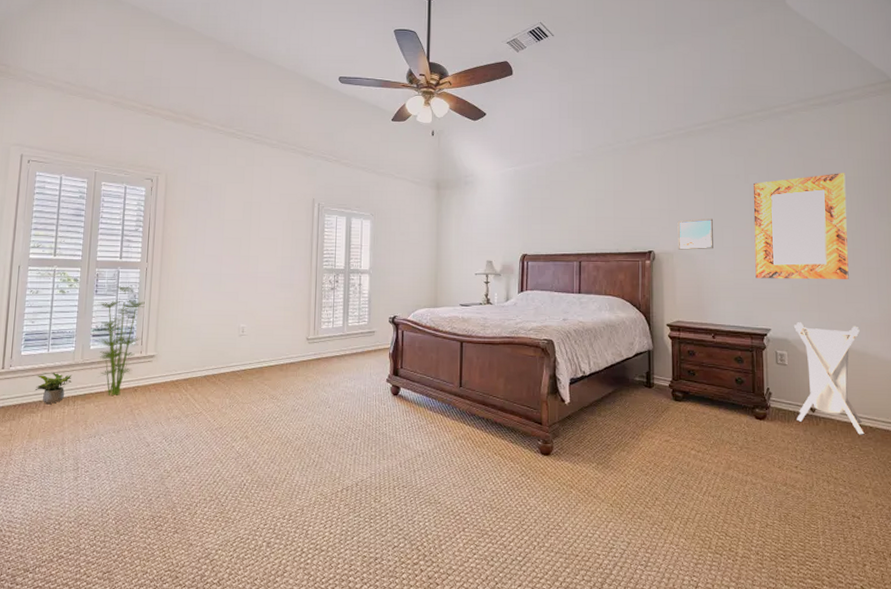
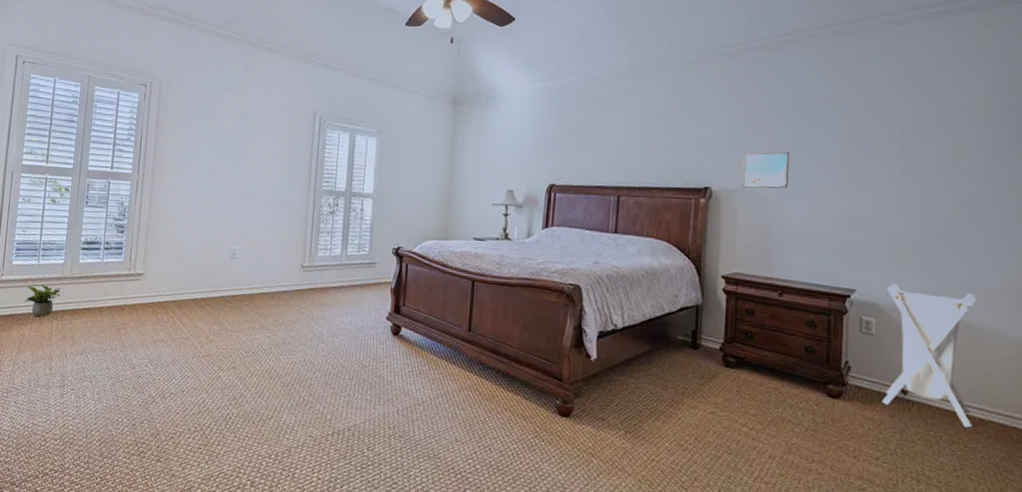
indoor plant: present [97,286,145,397] -> none [86,198,135,314]
home mirror: present [753,173,849,280] -> none [840,100,972,235]

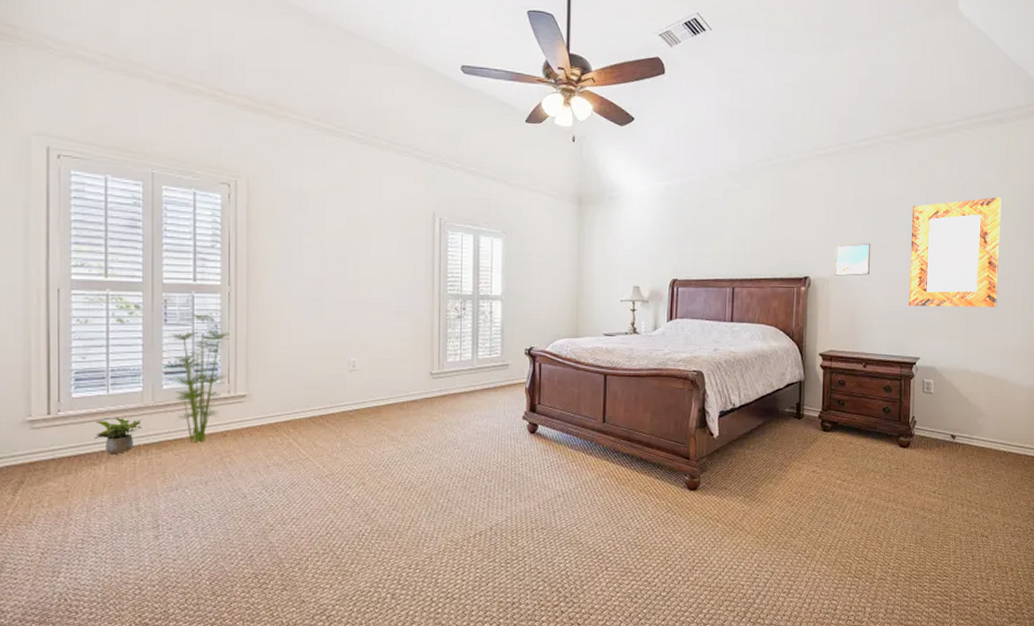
indoor plant: none [86,198,135,314] -> present [169,314,230,443]
home mirror: none [840,100,972,235] -> present [909,197,1002,308]
laundry hamper: present [882,284,976,428] -> none [938,350,1002,459]

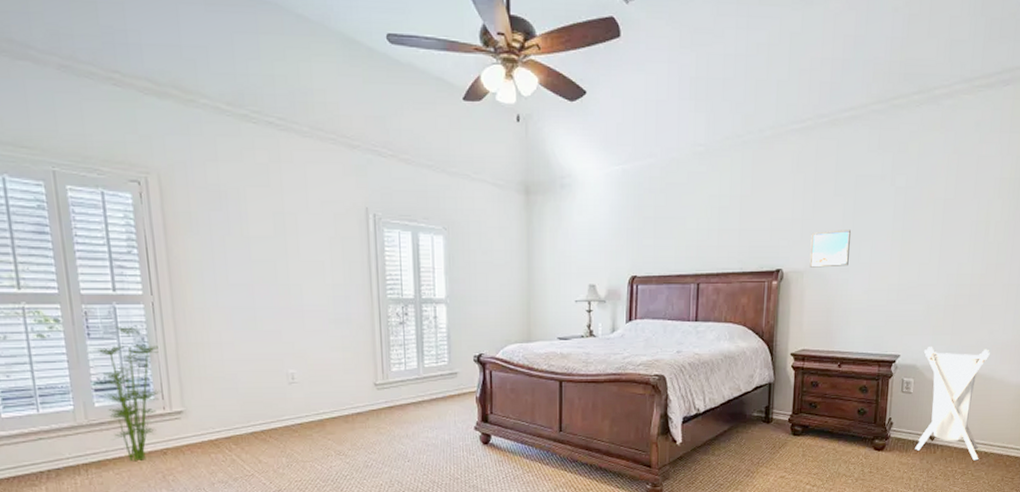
potted plant: present [94,416,142,454] -> none [29,436,79,474]
home mirror: present [909,197,1002,308] -> none [890,173,1001,299]
laundry hamper: none [938,350,1002,459] -> present [915,347,990,461]

